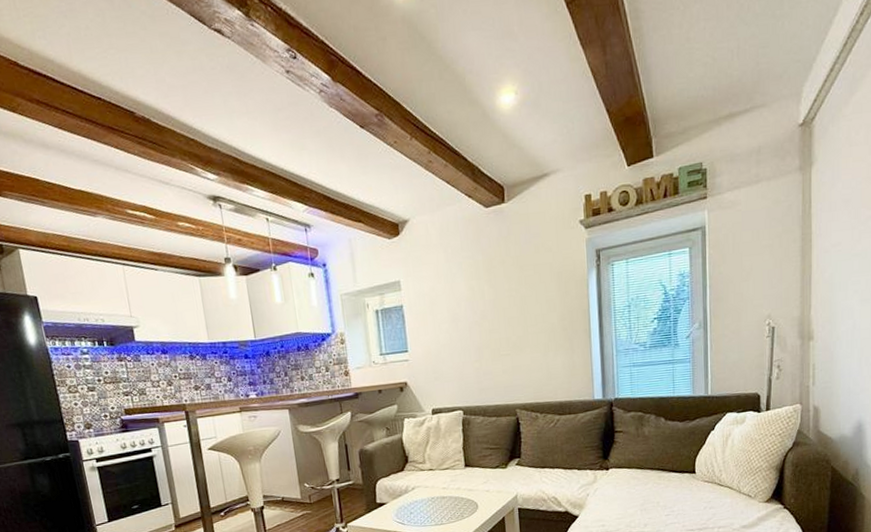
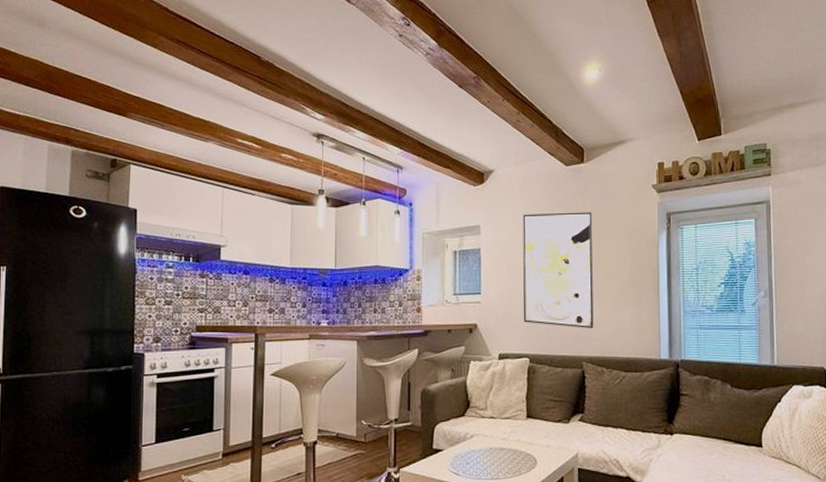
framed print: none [444,256,526,377] -> present [522,212,594,329]

